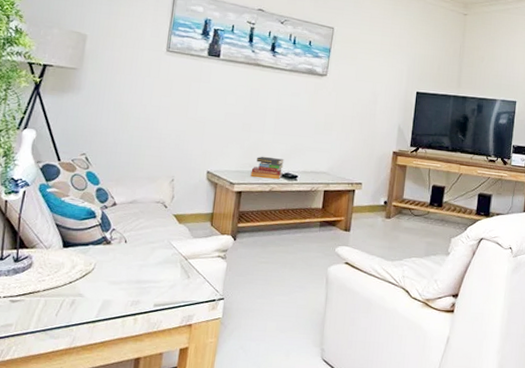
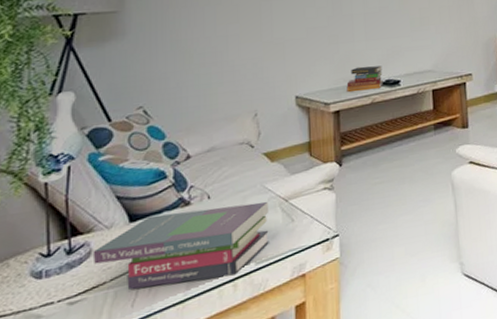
books: none [32,246,172,312] -> present [93,202,270,290]

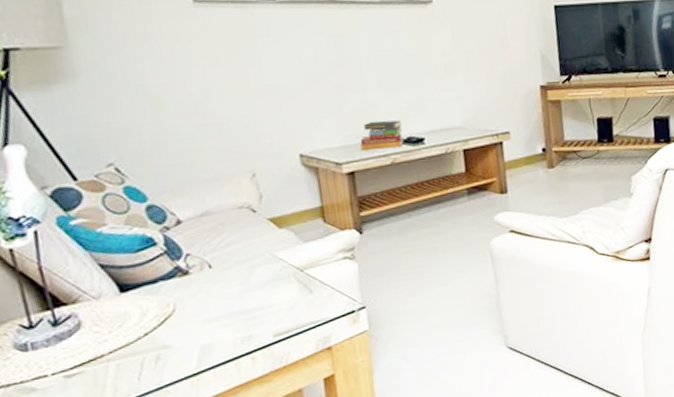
books: present [93,202,270,290] -> none [82,271,287,362]

